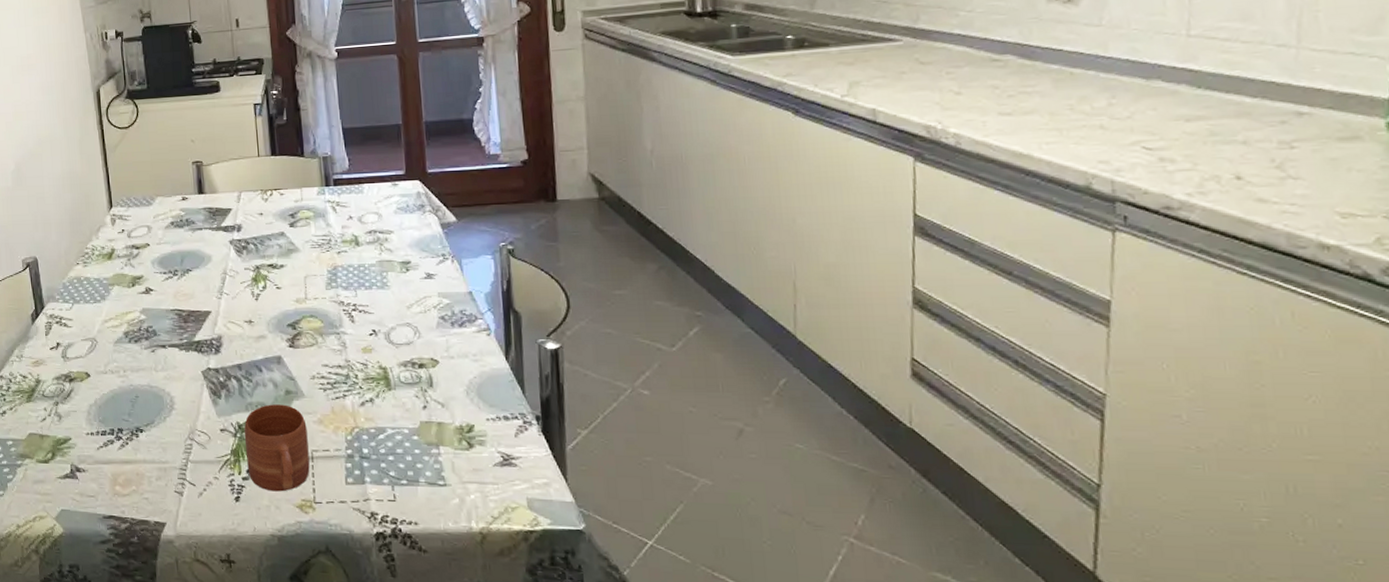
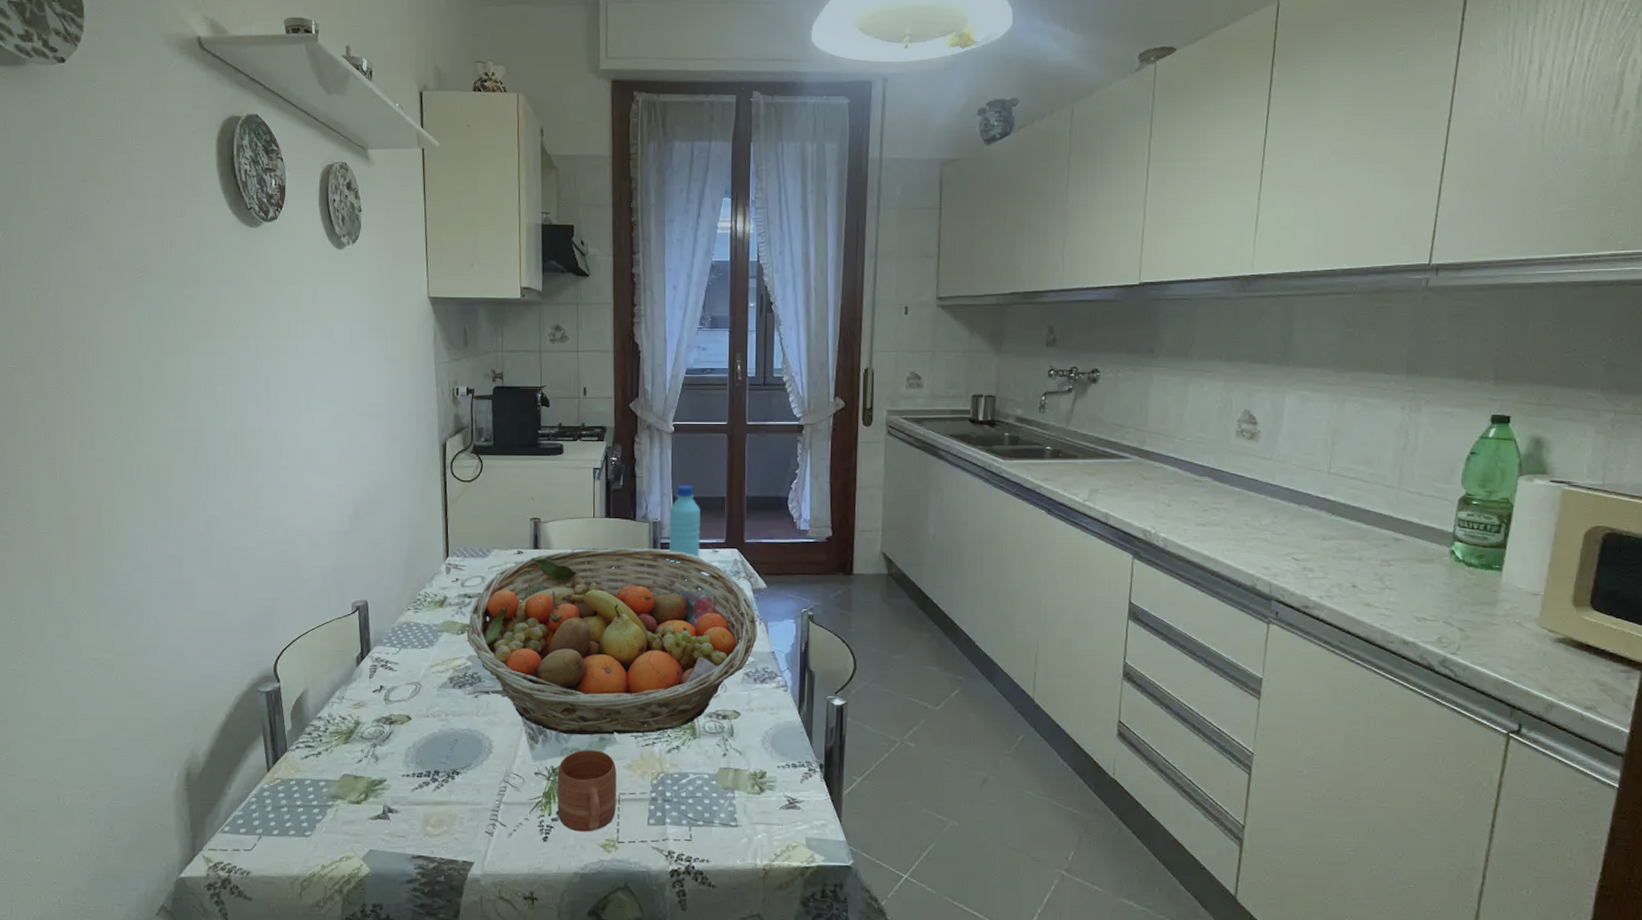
fruit basket: none [137,185,451,389] -> present [466,547,757,736]
water bottle: none [339,113,378,220] -> present [668,484,700,582]

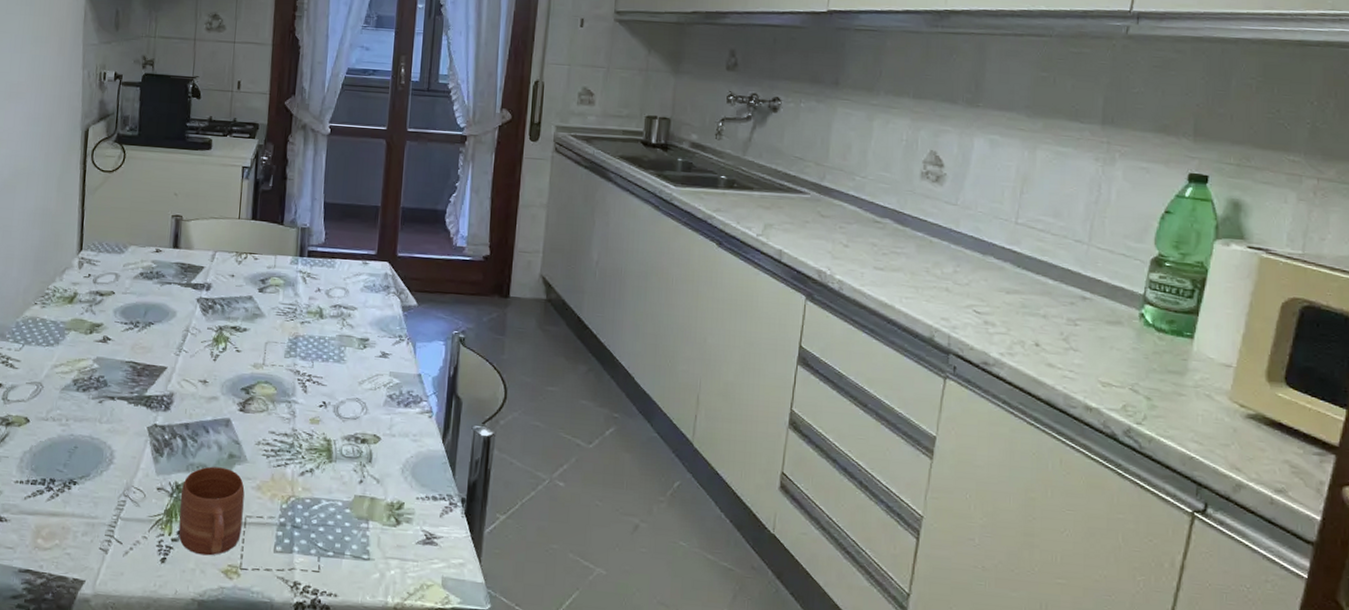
fruit basket: present [466,547,757,736] -> none [95,251,405,453]
water bottle: present [668,484,700,582] -> none [316,190,352,294]

